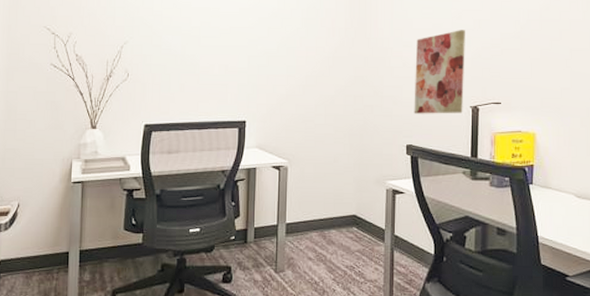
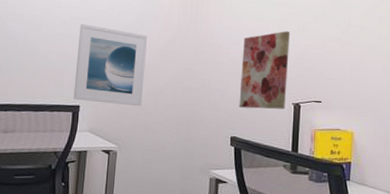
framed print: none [238,34,313,119] -> present [73,24,147,107]

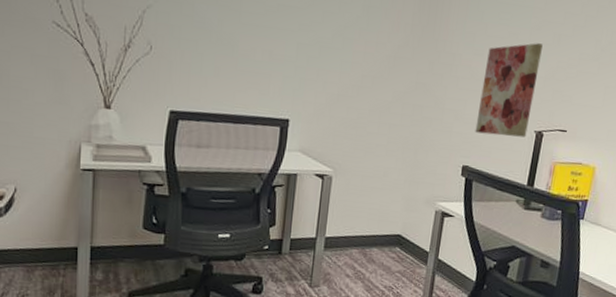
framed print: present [73,24,147,107] -> none [281,14,374,125]

